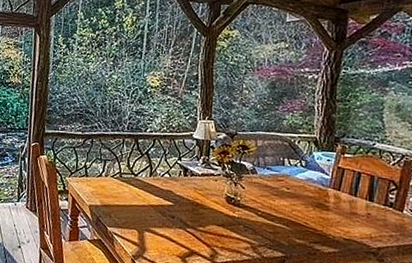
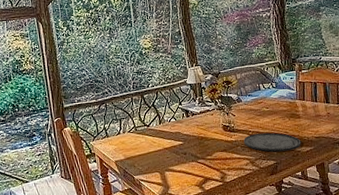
plate: none [248,215,323,247] -> present [243,132,301,152]

